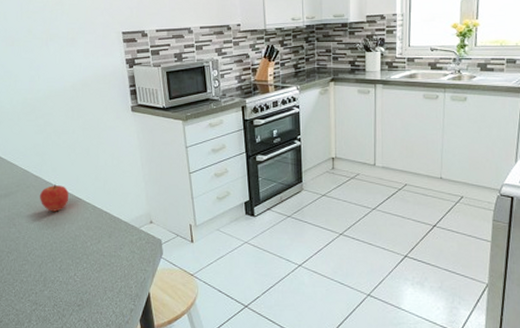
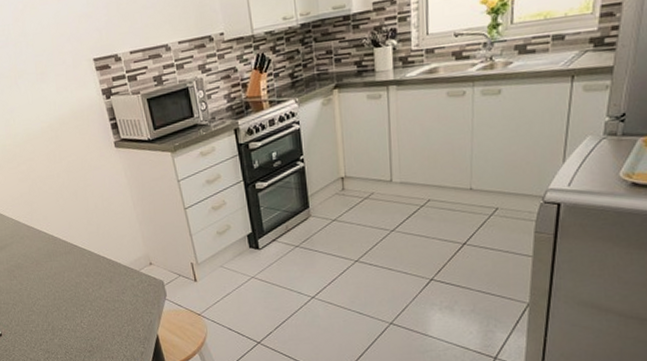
fruit: present [40,184,69,212] -> none [35,232,64,261]

